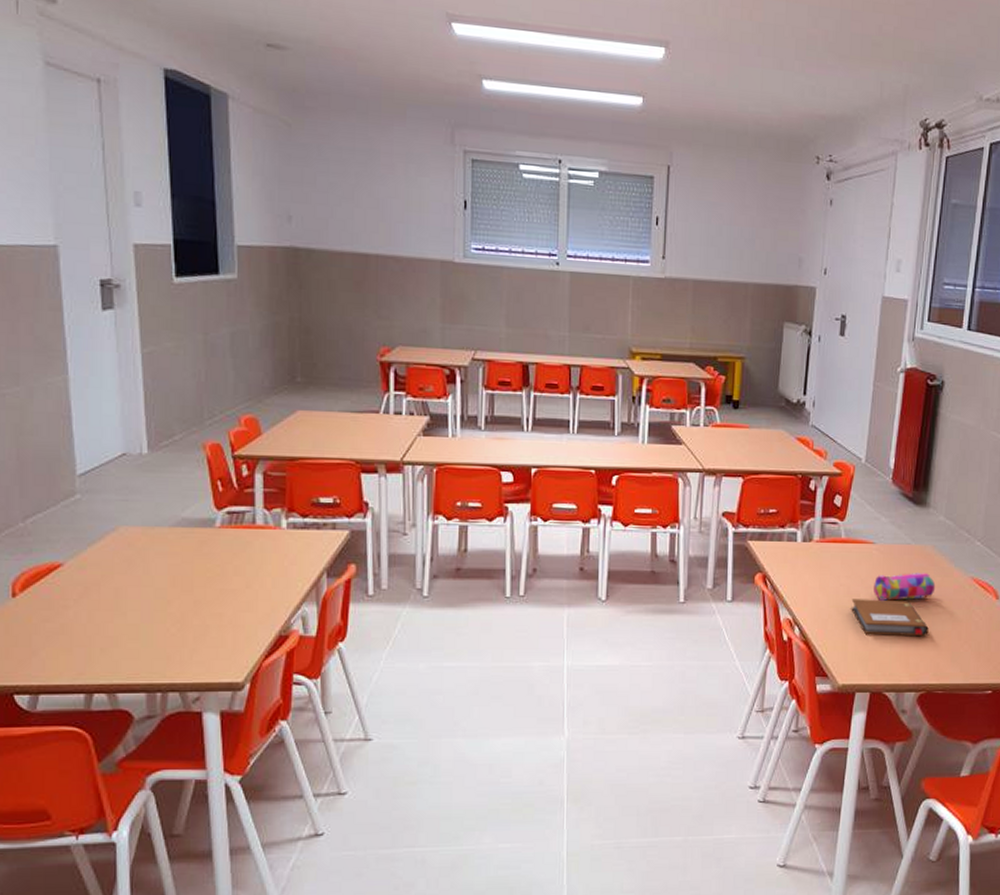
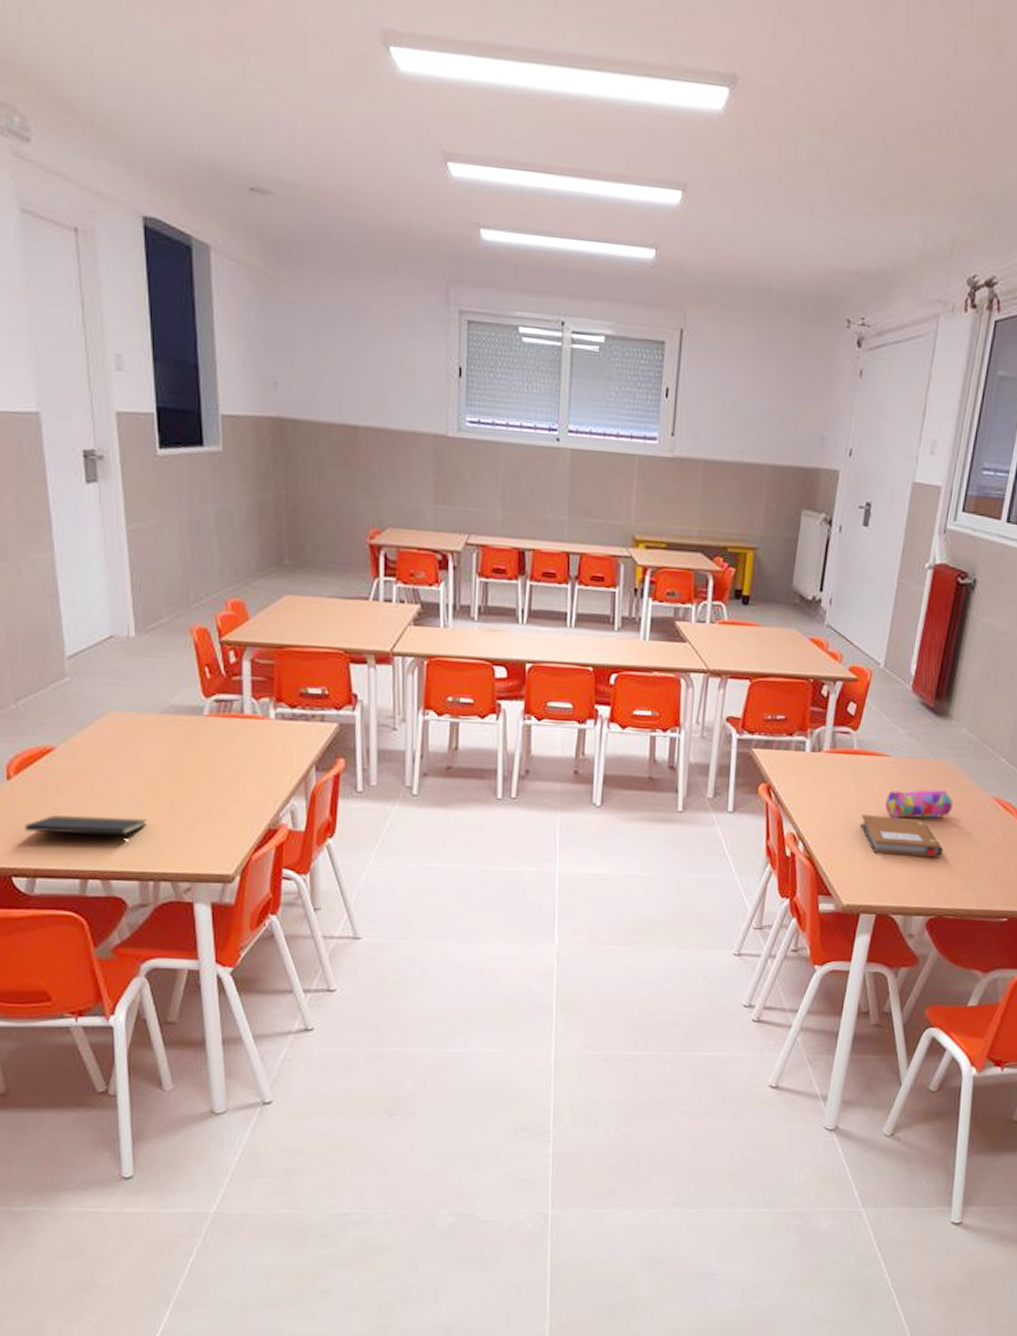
notepad: none [28,630,155,657] -> present [24,815,146,845]

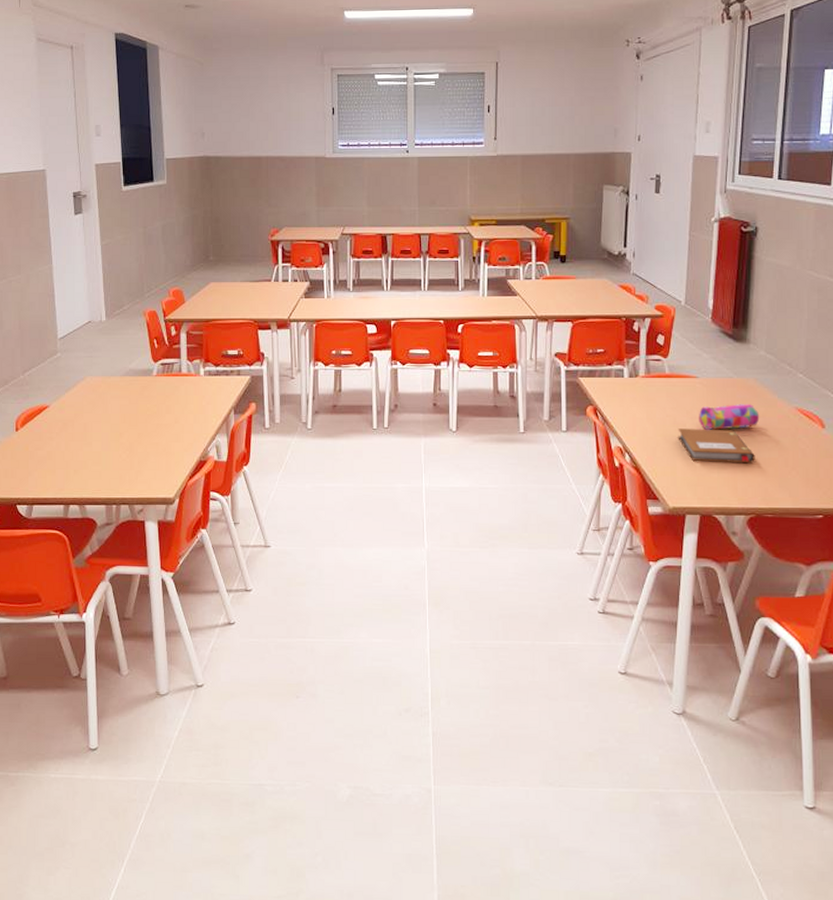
notepad: present [24,815,146,845] -> none [26,456,112,477]

